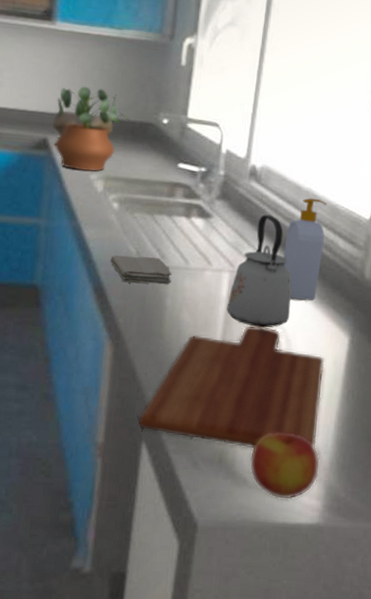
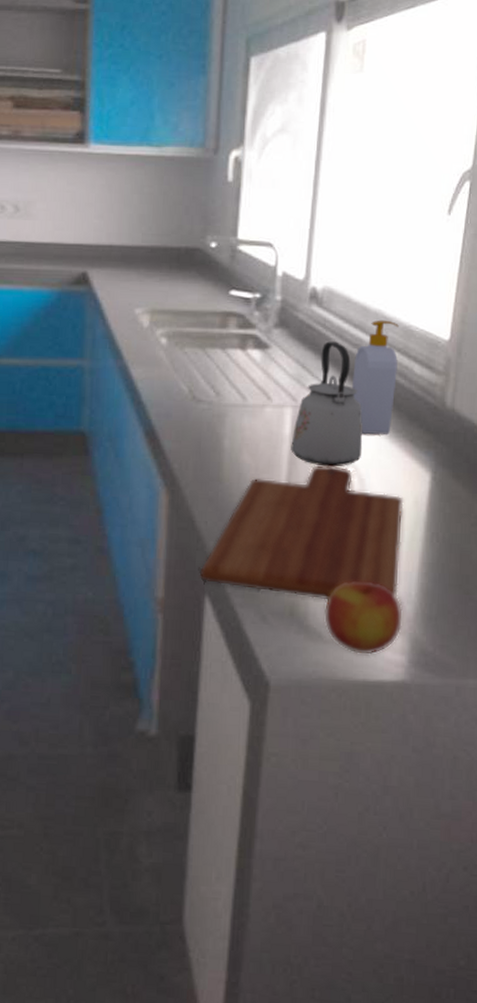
bowl: present [52,109,114,137] -> none [91,239,158,270]
potted plant: present [54,86,132,172] -> none [95,212,177,306]
washcloth: present [110,255,172,285] -> none [161,394,229,425]

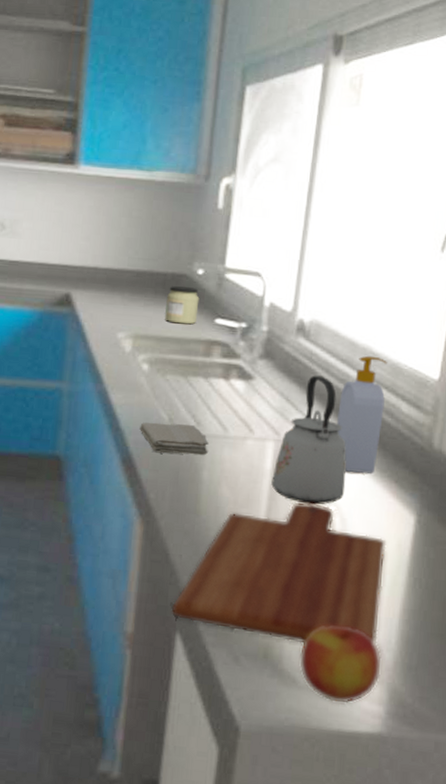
washcloth: none [161,394,229,425] -> present [139,422,209,456]
jar: none [181,260,214,297] -> present [165,286,200,325]

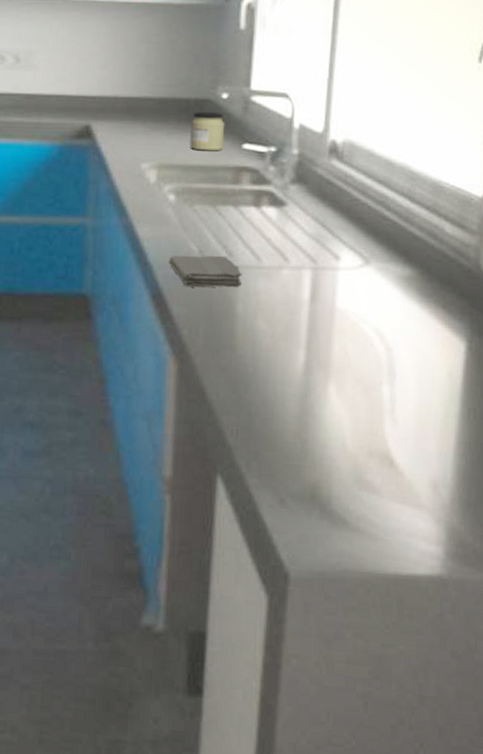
cutting board: present [171,502,387,643] -> none [210,332,436,482]
kettle: present [271,375,347,506] -> none [310,198,390,335]
apple: present [298,624,383,705] -> none [348,461,439,546]
soap bottle: present [337,355,387,474] -> none [377,175,427,300]

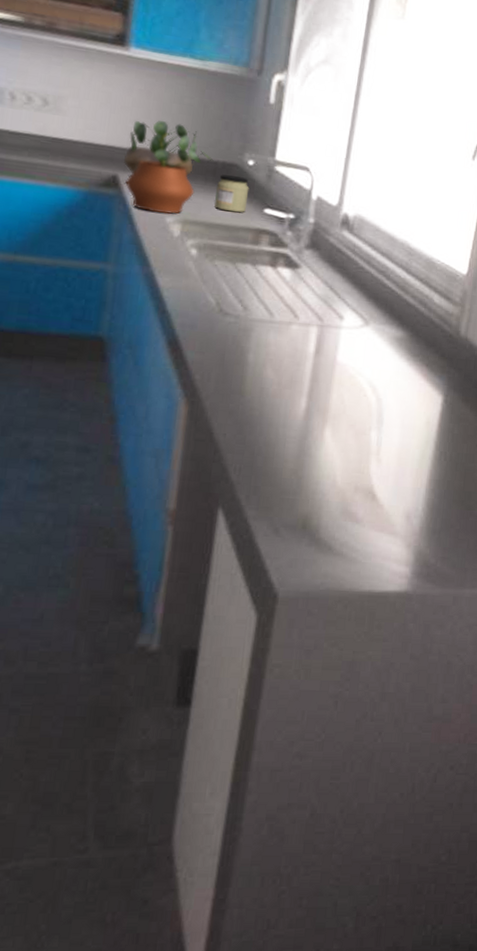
bowl: none [94,91,166,122] -> present [123,144,194,177]
potted plant: none [98,62,186,161] -> present [125,120,214,214]
washcloth: present [169,255,242,288] -> none [186,305,255,339]

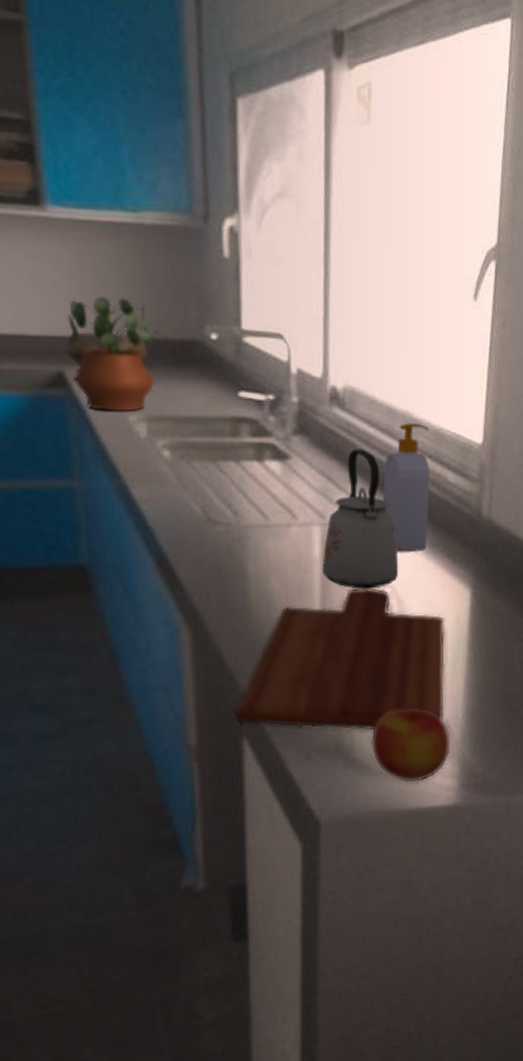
cutting board: none [213,383,417,514] -> present [234,588,445,731]
jar: present [214,174,249,213] -> none [179,355,218,401]
kettle: none [314,266,384,387] -> present [322,449,399,589]
apple: none [334,496,410,568] -> present [370,708,452,784]
soap bottle: none [376,250,422,358] -> present [383,422,430,552]

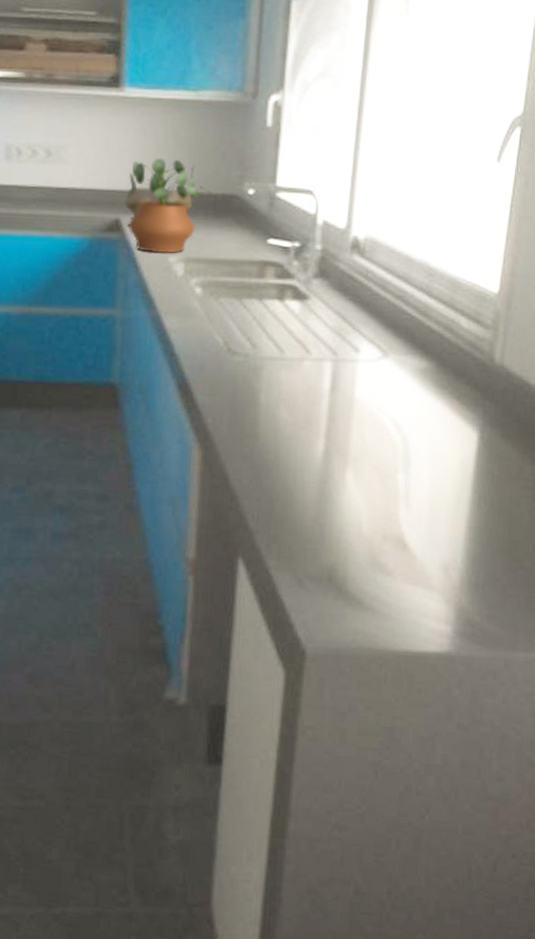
cutting board: present [234,588,445,731] -> none [232,422,450,565]
kettle: present [322,449,399,589] -> none [330,293,406,425]
apple: present [370,708,452,784] -> none [363,545,449,625]
soap bottle: present [383,422,430,552] -> none [395,271,445,391]

